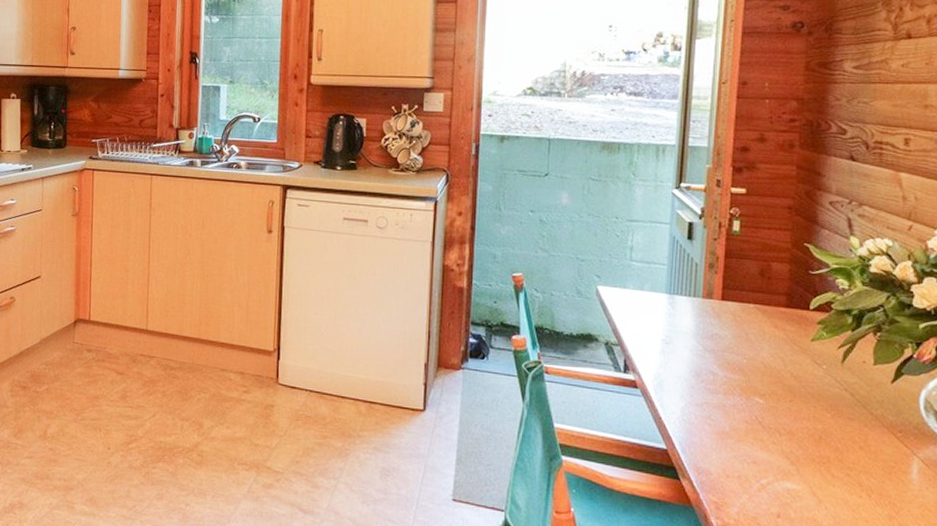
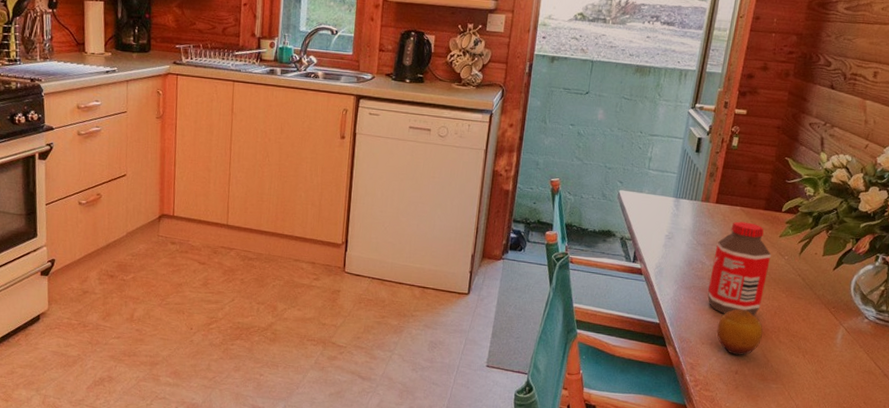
bottle: none [726,322,804,441] -> present [707,221,771,315]
fruit: none [745,431,807,494] -> present [716,308,763,356]

